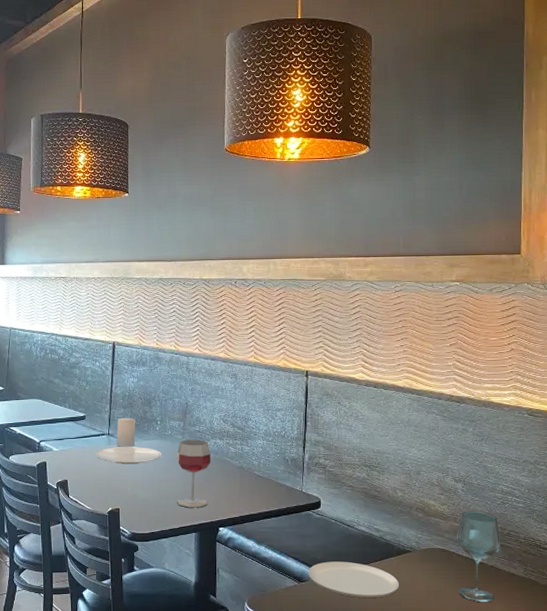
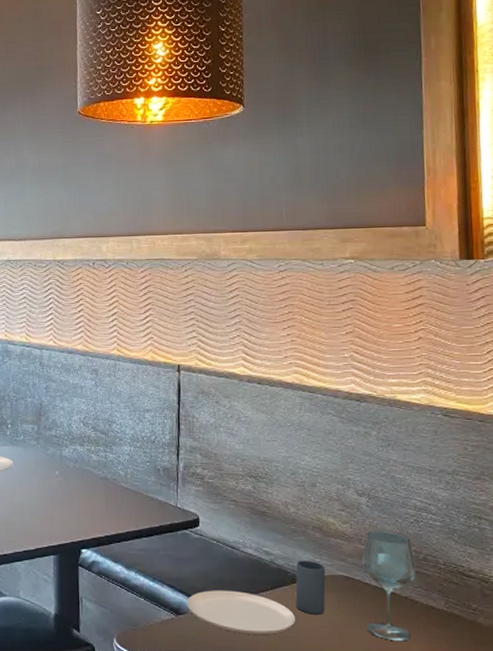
wineglass: present [177,439,211,508] -> none [31,445,70,526]
cup: none [400,536,426,582] -> present [295,560,326,616]

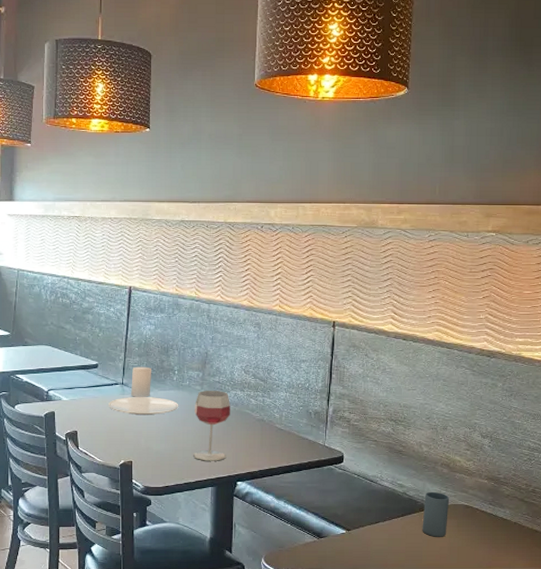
wineglass: none [31,445,70,526] -> present [193,390,230,461]
plate: present [187,590,295,634] -> none [328,517,421,554]
wine glass: present [361,530,417,642] -> none [480,467,526,559]

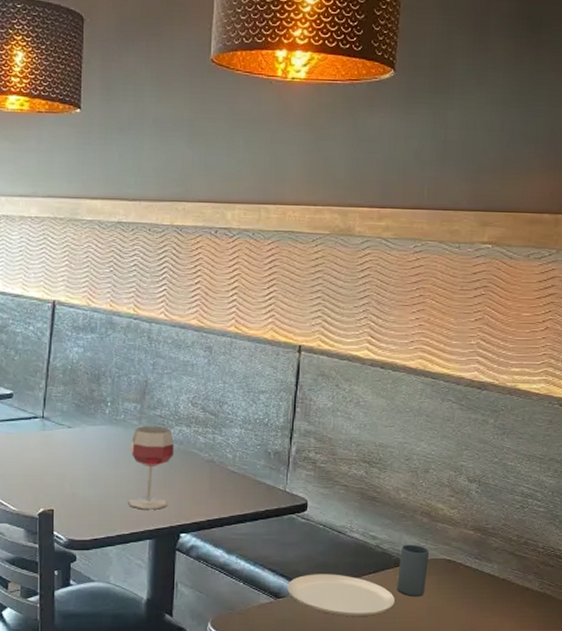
plate: present [108,397,179,416] -> none [24,433,112,455]
cup: present [131,366,152,398] -> none [53,397,80,435]
plate: none [328,517,421,554] -> present [287,574,395,616]

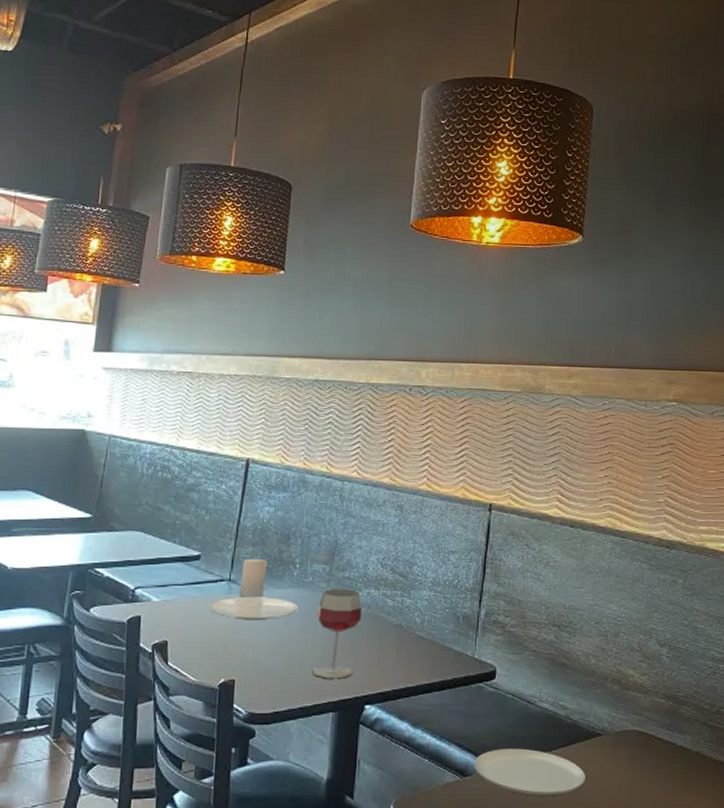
plate: none [24,433,112,455] -> present [209,597,299,621]
cup: none [53,397,80,435] -> present [239,558,268,598]
cup: present [396,544,430,597] -> none [587,714,621,774]

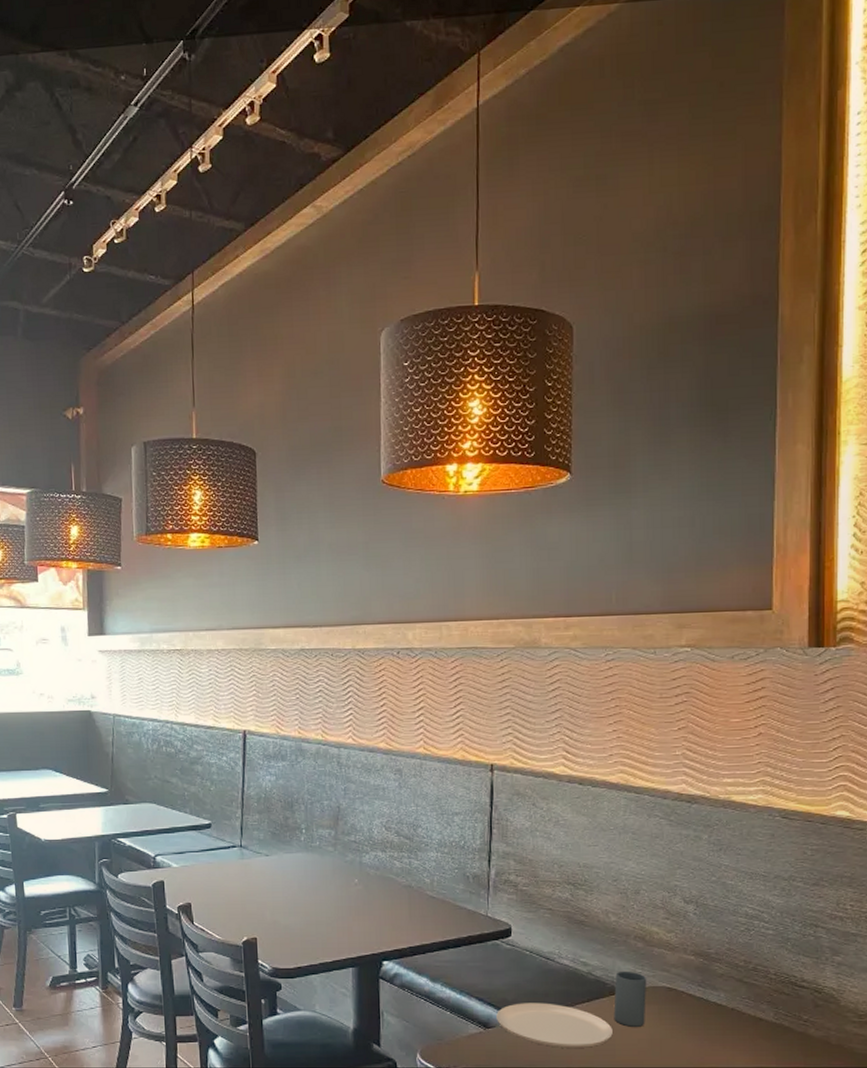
plate: present [209,597,299,621] -> none [225,861,309,884]
cup: present [239,558,268,598] -> none [251,825,275,863]
wineglass: present [312,588,362,679] -> none [327,851,371,937]
cup: none [587,714,621,774] -> present [613,971,647,1028]

